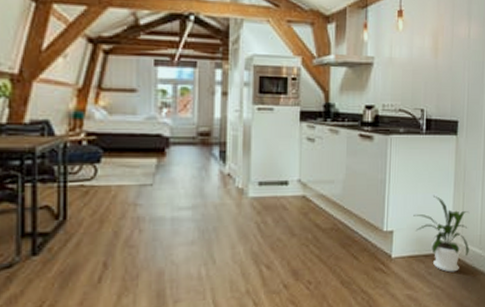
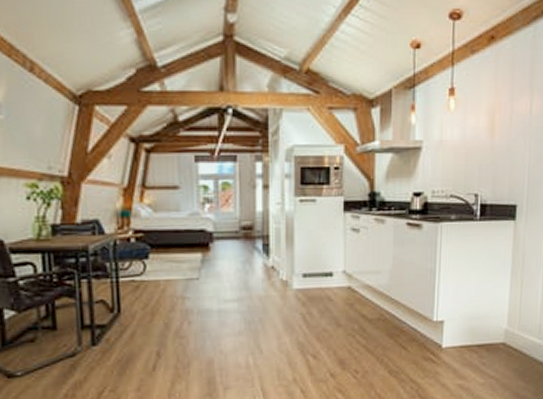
house plant: present [413,195,470,273] -> none [465,283,528,363]

